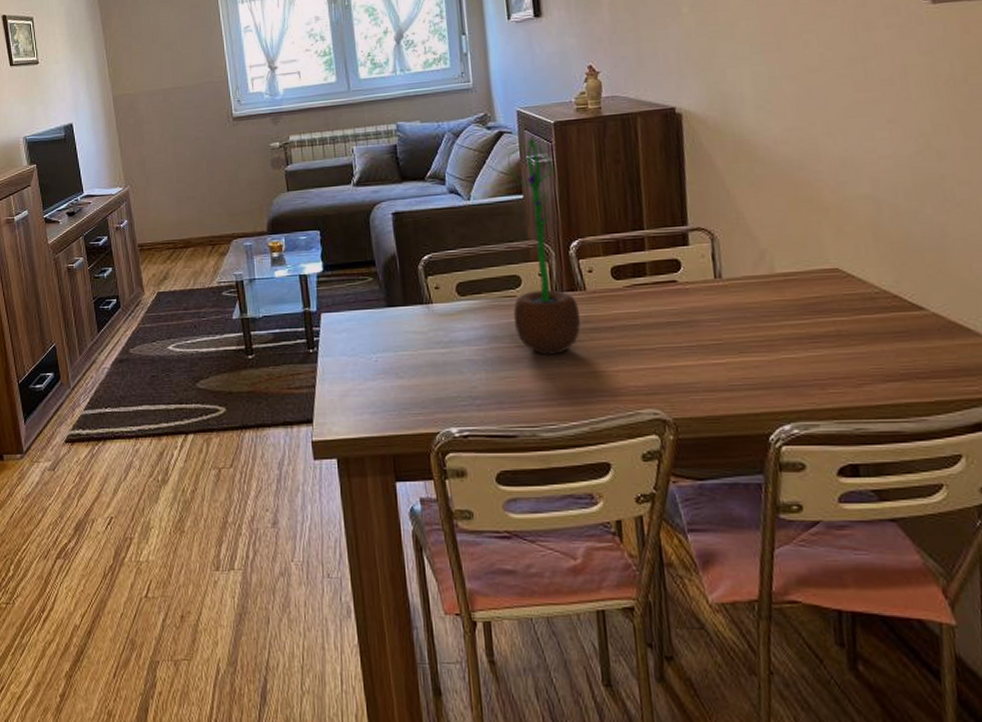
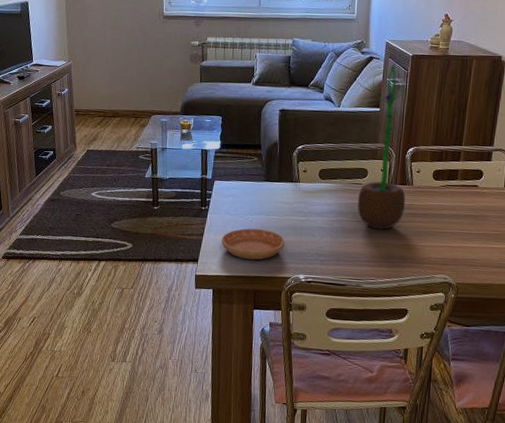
saucer: none [340,370,425,414] -> present [221,228,285,260]

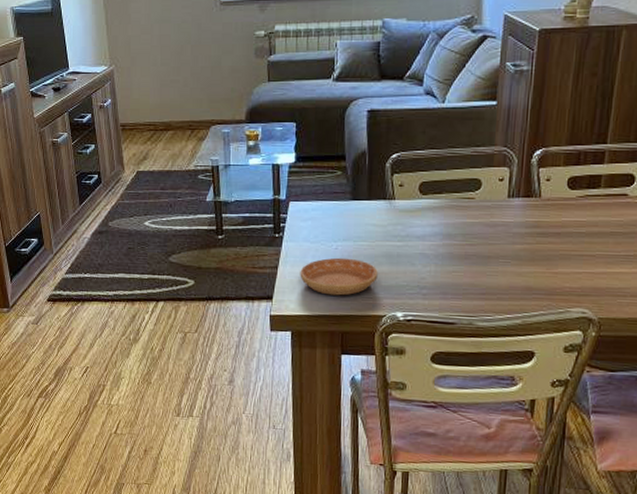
potted flower: present [357,66,406,230] -> none [468,45,532,254]

